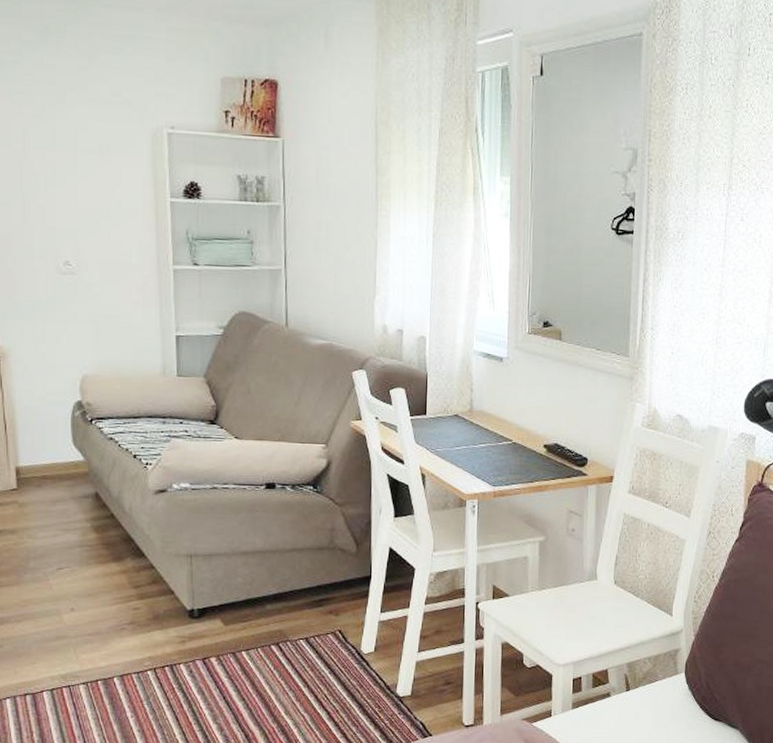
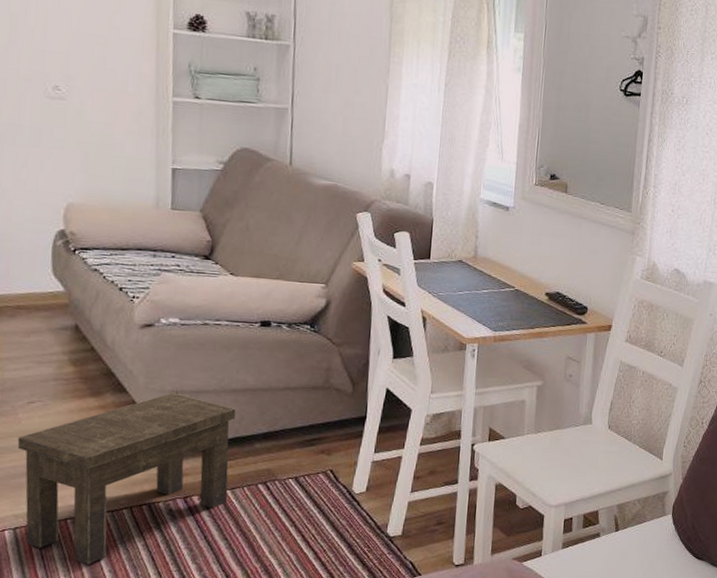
side table: none [50,556,247,724] -> present [17,392,236,564]

